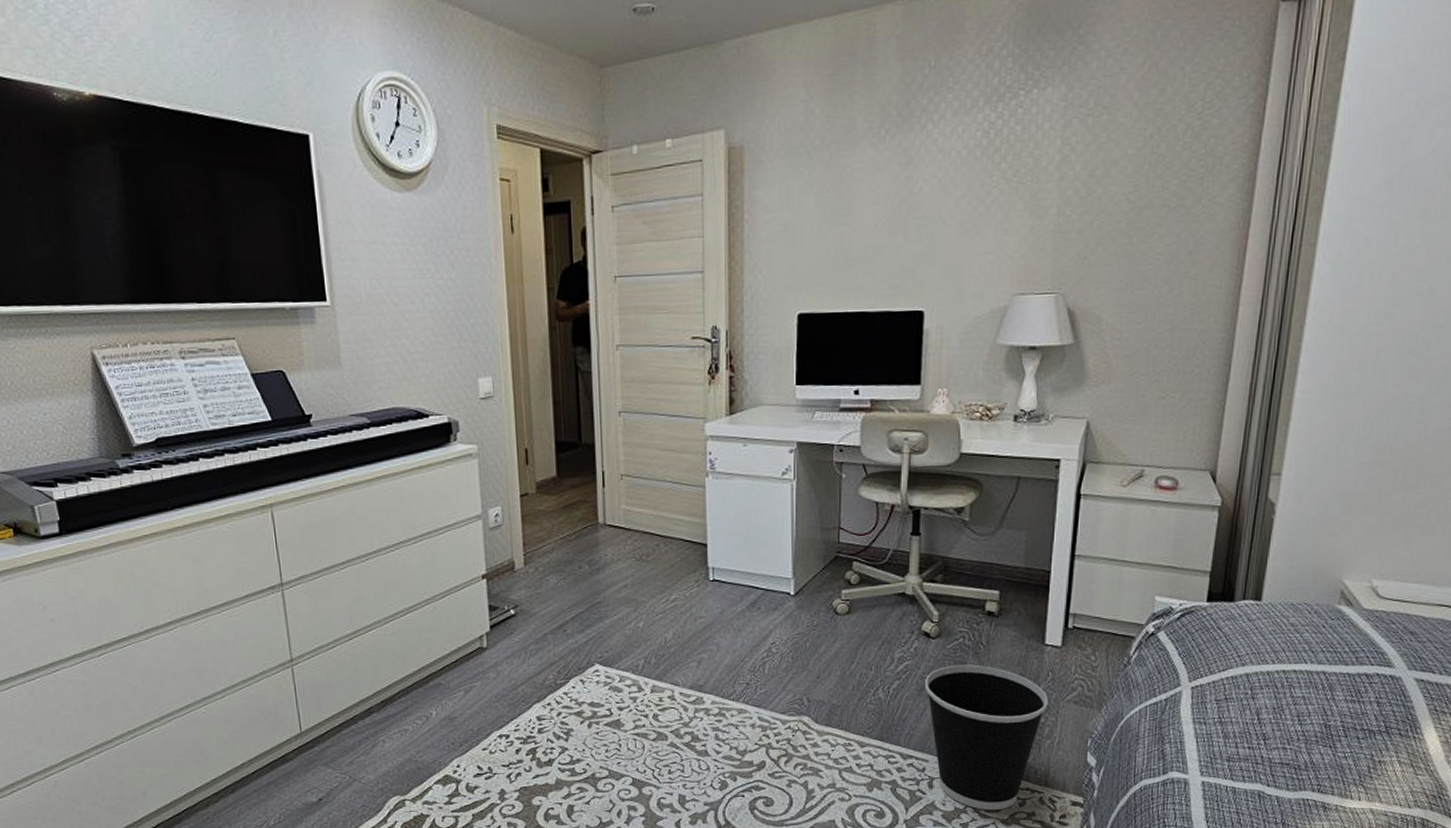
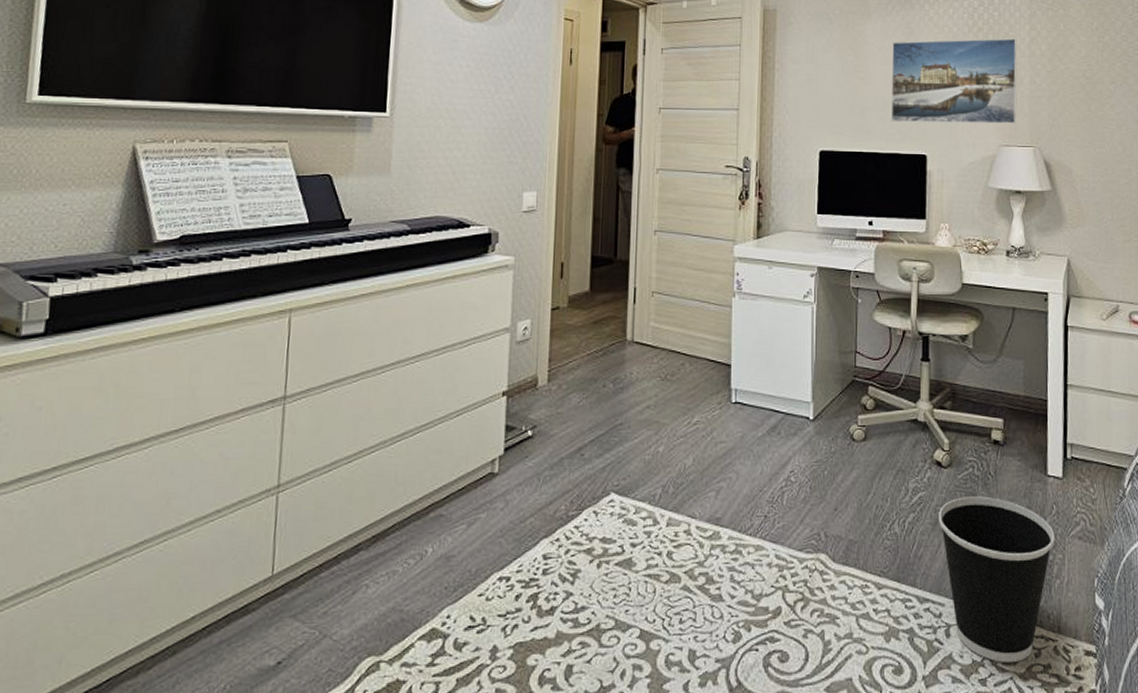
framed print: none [882,158,1044,275] -> present [890,38,1018,124]

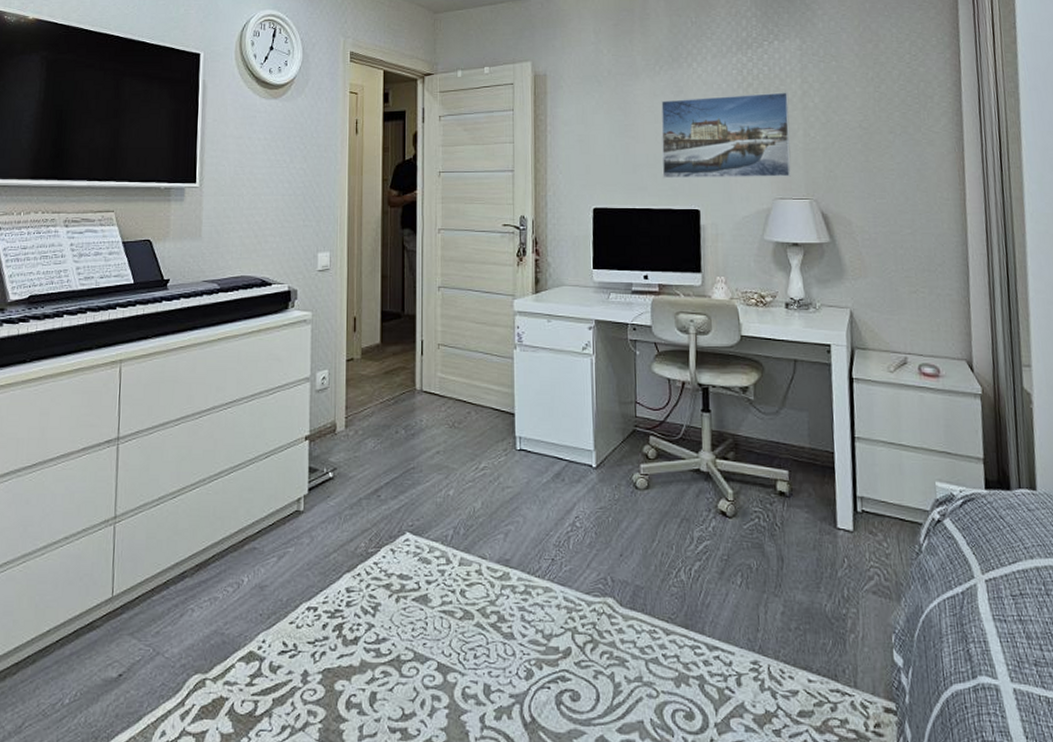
wastebasket: present [938,496,1055,663] -> none [724,547,848,716]

